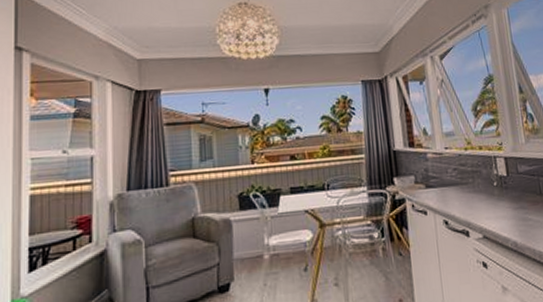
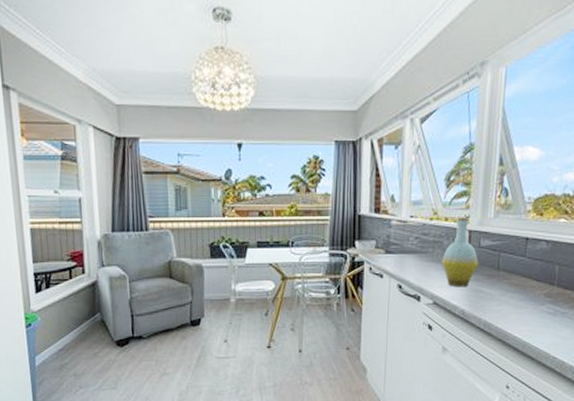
bottle: none [483,144,521,218] -> present [441,217,479,287]

